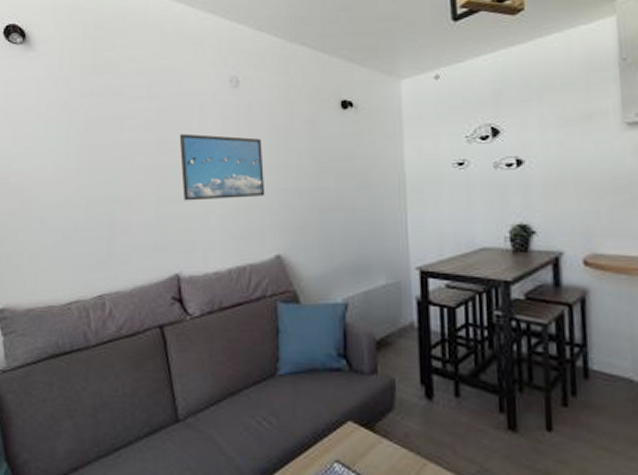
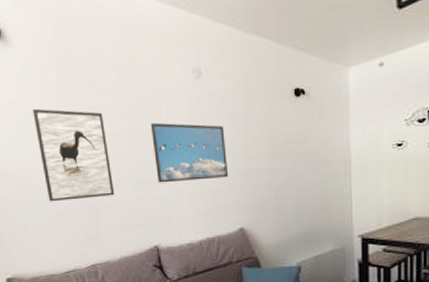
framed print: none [50,115,133,220] -> present [32,108,115,202]

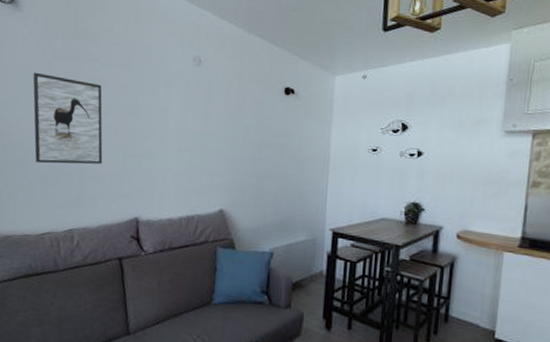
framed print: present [150,122,229,183] -> none [146,100,216,161]

